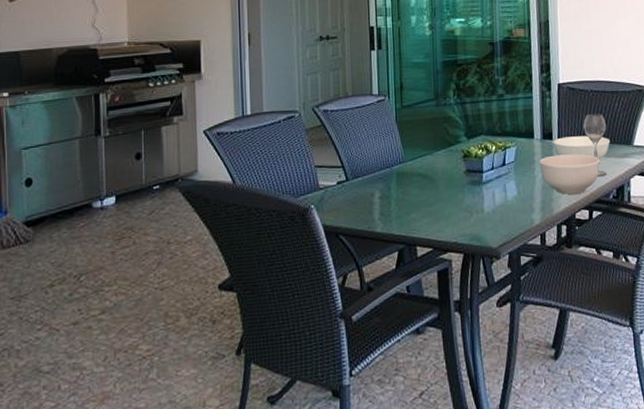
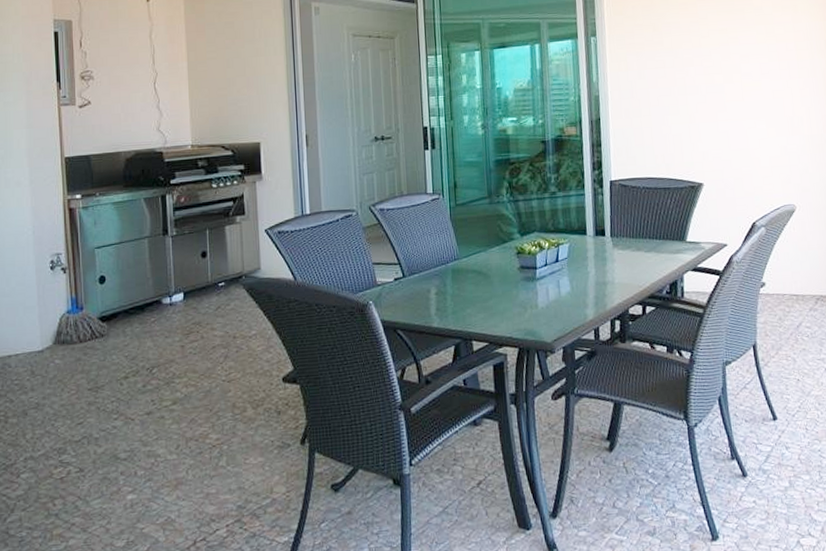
bowl: present [540,154,600,194] -> none [593,250,653,290]
bowl: present [553,135,611,160] -> none [606,232,664,256]
wineglass: present [583,114,606,176] -> none [635,210,659,272]

